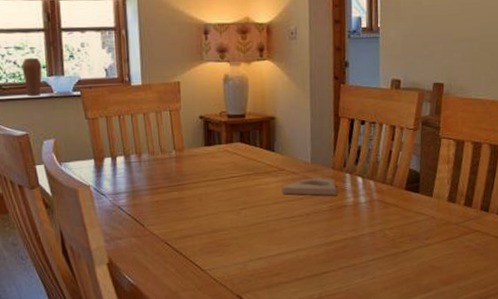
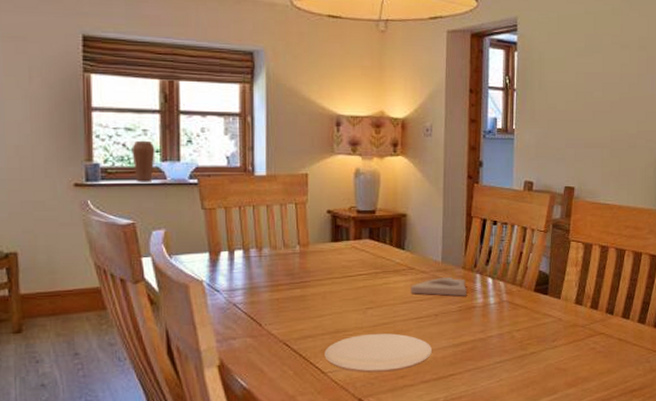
plate: none [203,232,306,270] -> present [324,333,433,373]

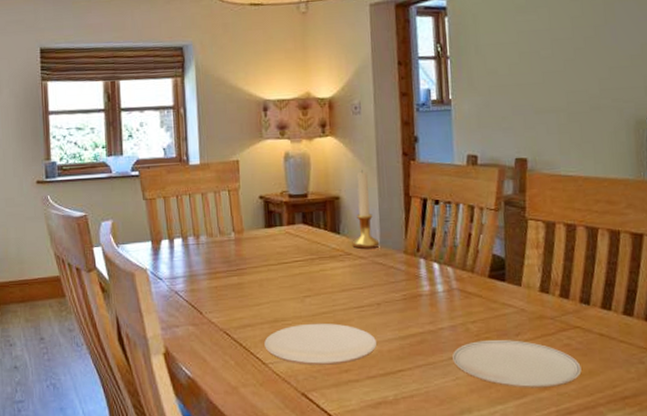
vase: present [132,140,155,182] -> none [82,138,102,177]
napkin holder: present [410,276,467,296] -> none [349,262,411,284]
candle holder: none [415,190,441,264] -> present [352,170,380,249]
plate: none [498,345,602,386] -> present [452,339,582,388]

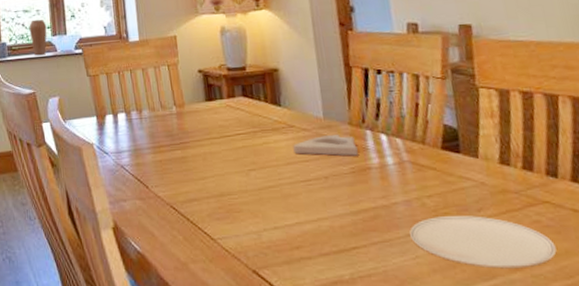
vase: none [82,138,102,177] -> present [29,19,47,56]
plate: present [264,323,378,365] -> none [211,197,328,241]
napkin holder: none [349,262,411,284] -> present [293,133,358,156]
candle holder: present [352,170,380,249] -> none [293,41,323,121]

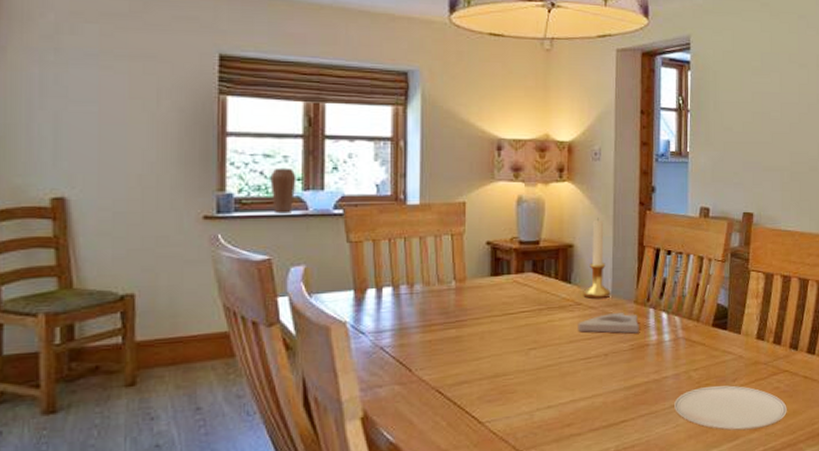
candle holder: none [293,41,323,121] -> present [583,218,611,299]

